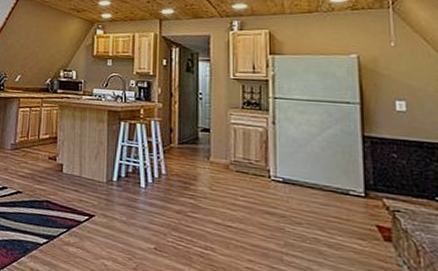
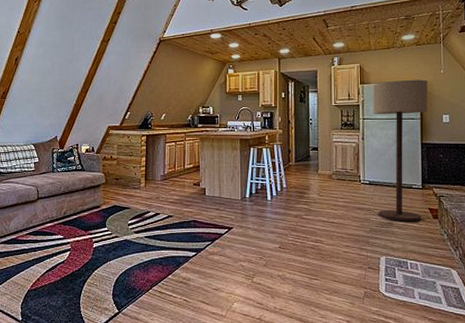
floor lamp: none [288,52,372,242] -> present [373,79,428,222]

